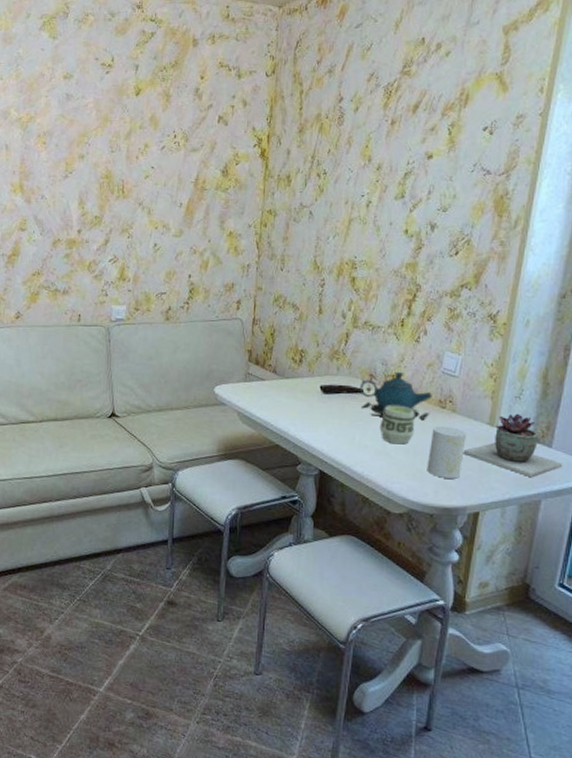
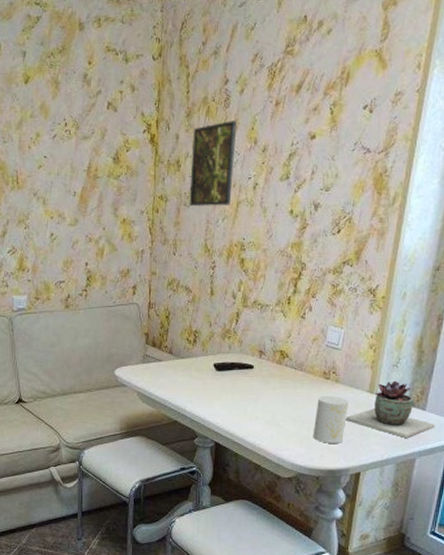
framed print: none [299,138,351,223] -> present [189,120,237,207]
teapot: present [359,371,432,421] -> none [250,346,317,392]
cup: present [379,405,415,445] -> none [269,378,301,415]

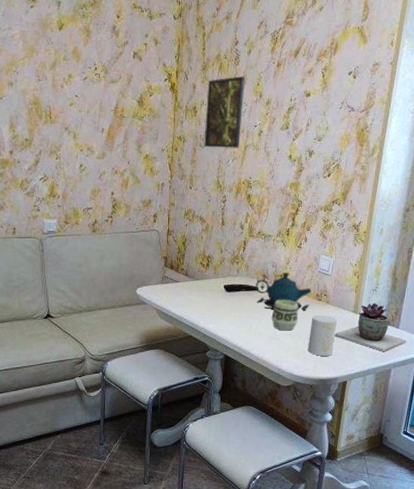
teapot: none [250,346,317,392] -> present [255,272,311,311]
cup: none [269,378,301,415] -> present [271,299,298,331]

